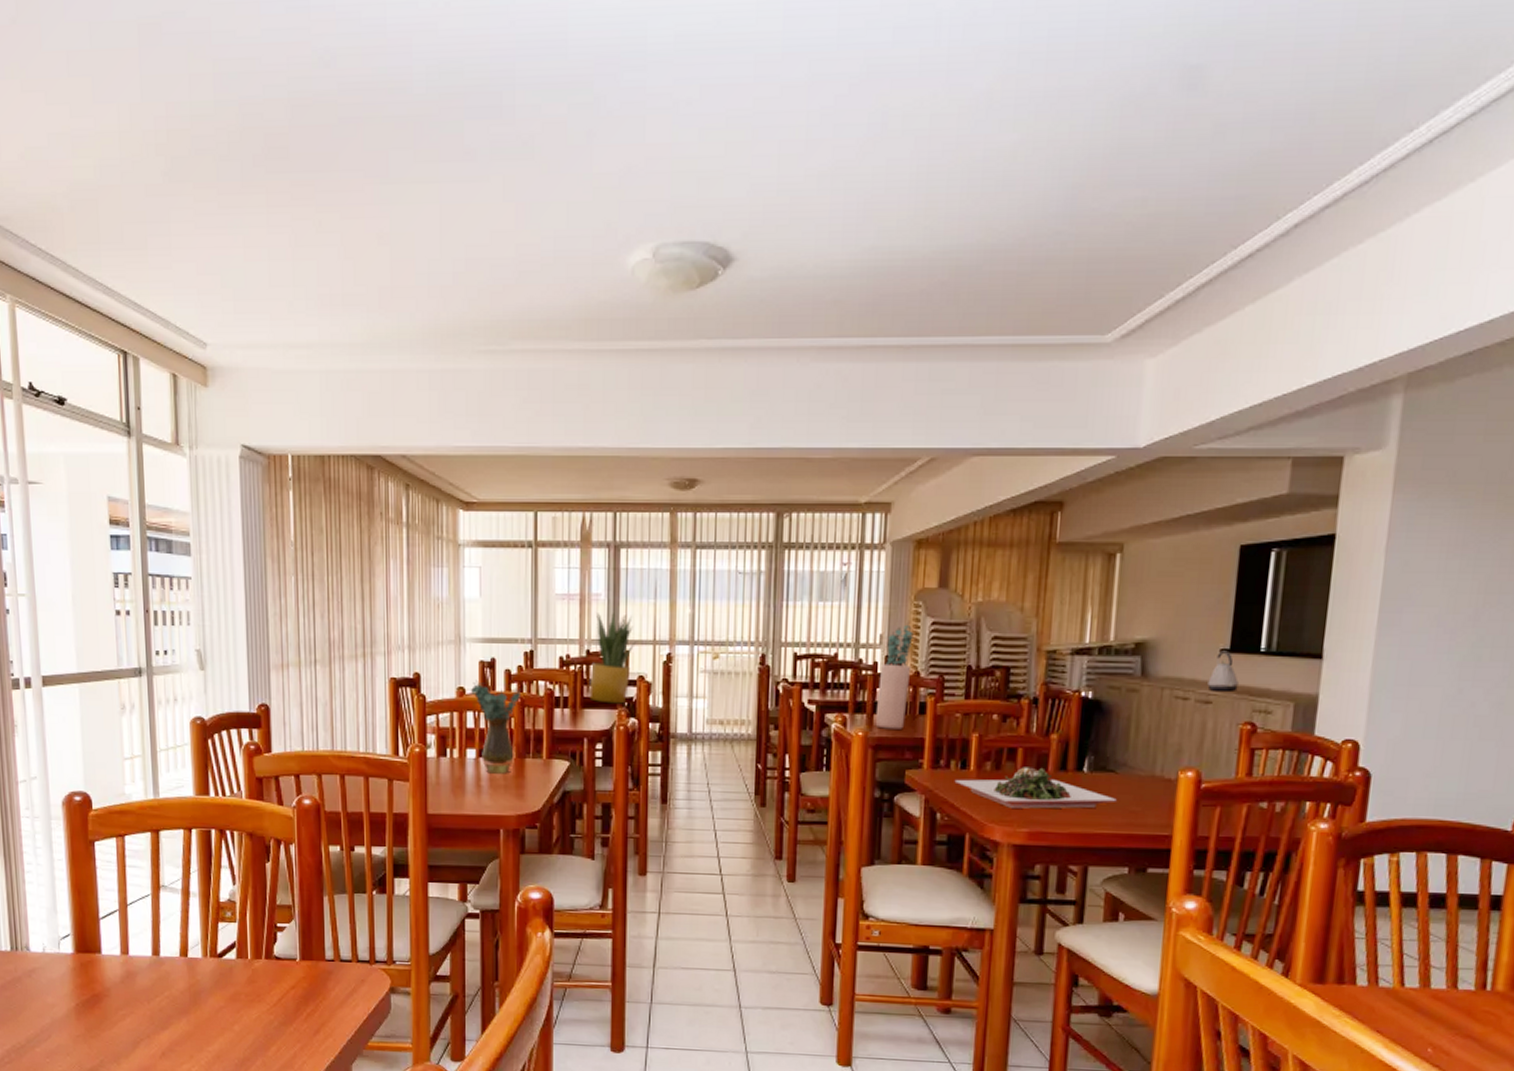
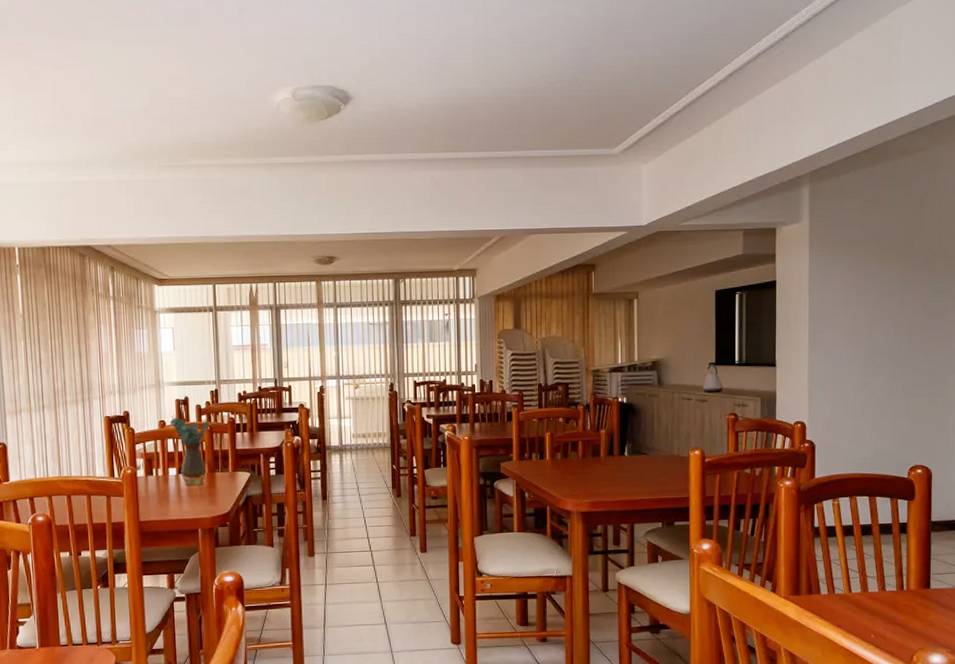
planter: present [589,613,637,704] -> none [262,358,297,427]
vase: present [875,621,914,729] -> none [476,354,499,433]
salad: present [954,767,1117,809] -> none [536,454,649,485]

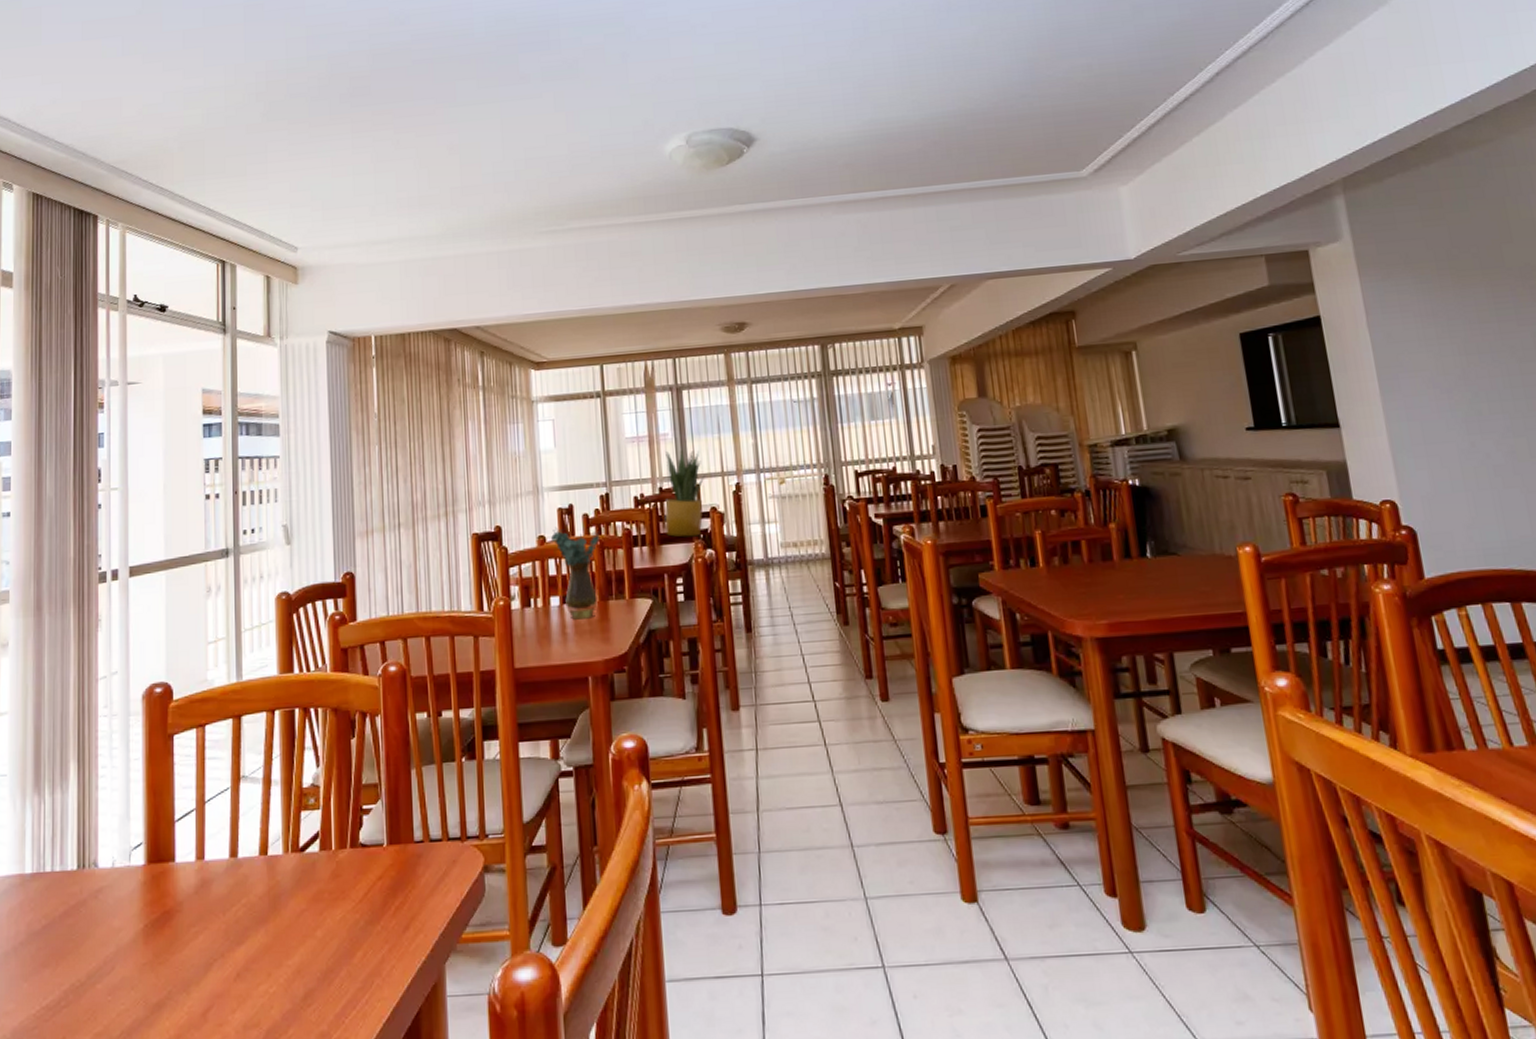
planter: none [262,358,297,427] -> present [664,450,707,538]
kettle: present [703,364,723,394] -> none [1242,428,1271,469]

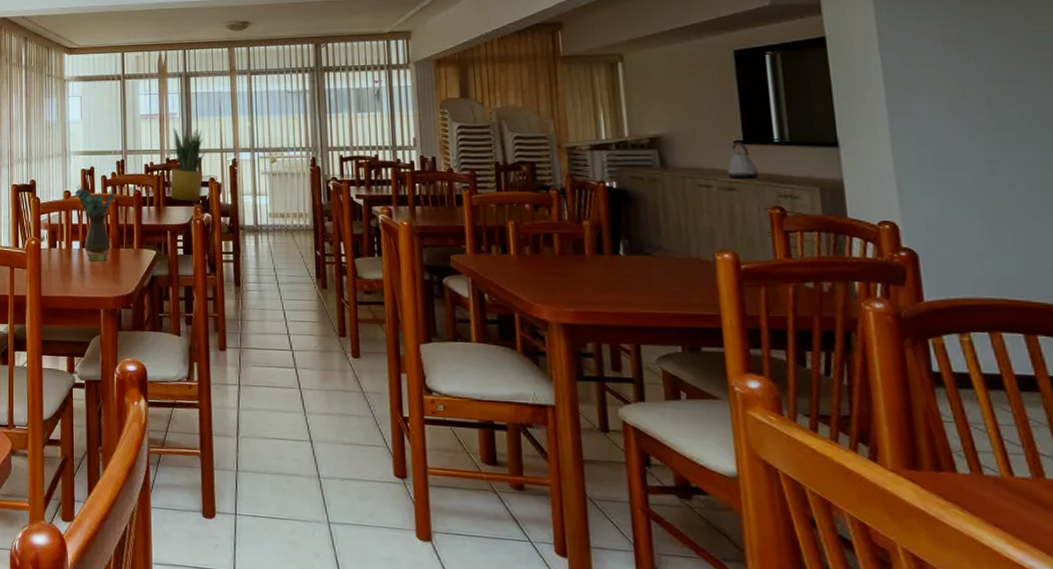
kettle: none [1242,428,1271,469] -> present [727,142,759,180]

